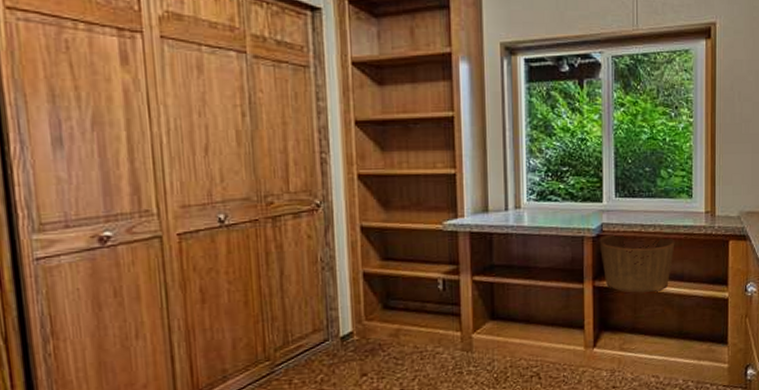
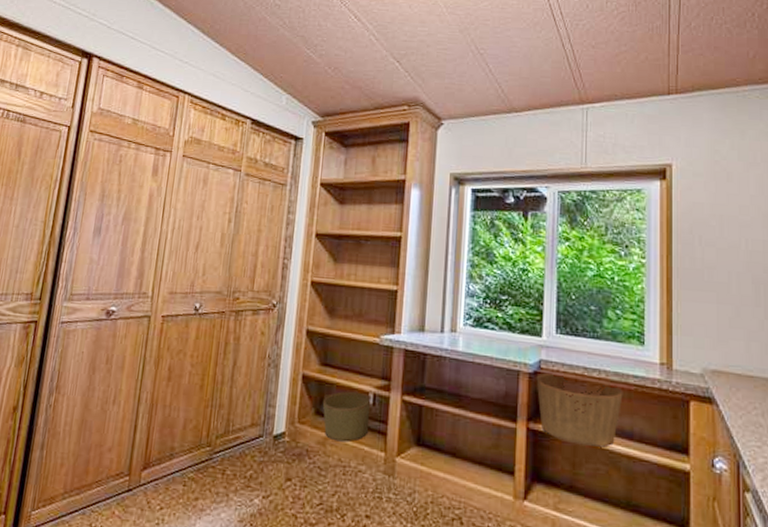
basket: none [389,280,442,331] -> present [322,391,371,442]

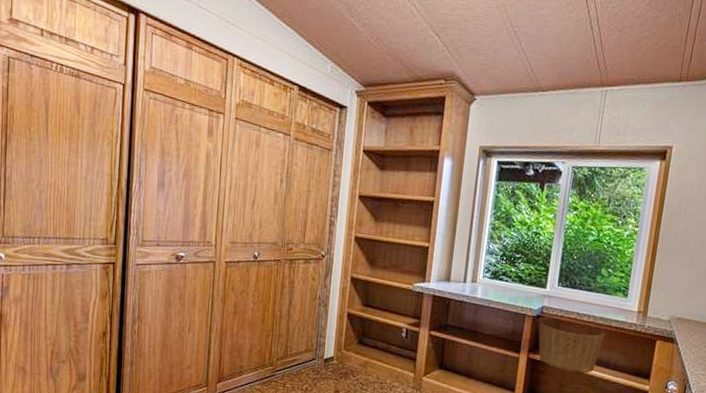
basket: present [322,391,371,442] -> none [364,326,404,365]

